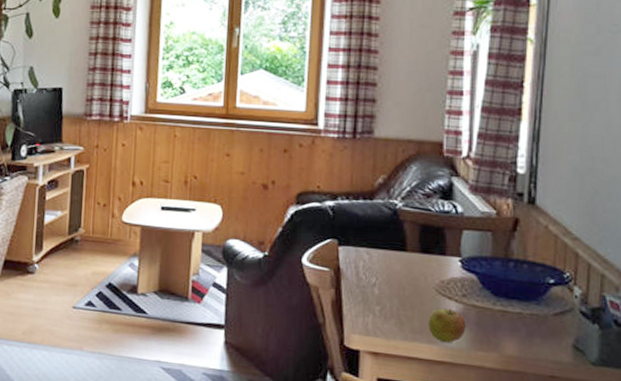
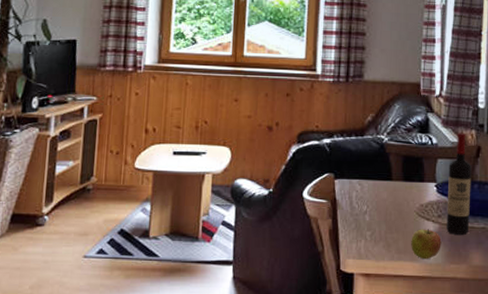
wine bottle: none [473,201,506,319] -> present [446,132,471,235]

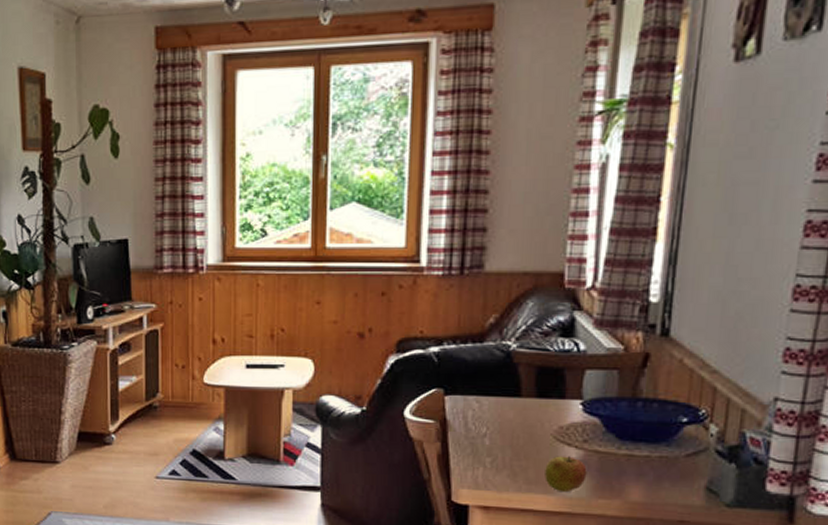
wine bottle: present [446,132,471,235] -> none [594,335,635,464]

